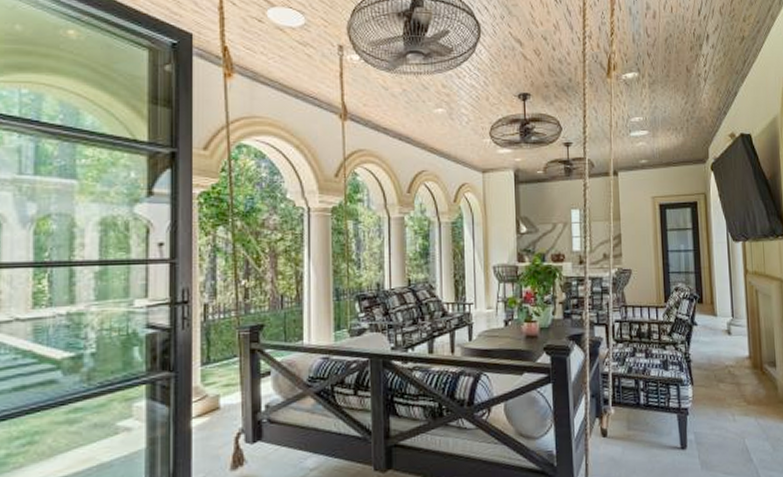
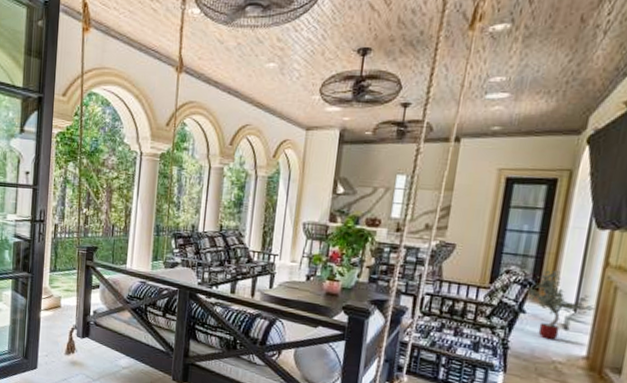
potted tree: none [694,283,747,347] -> present [526,270,596,340]

